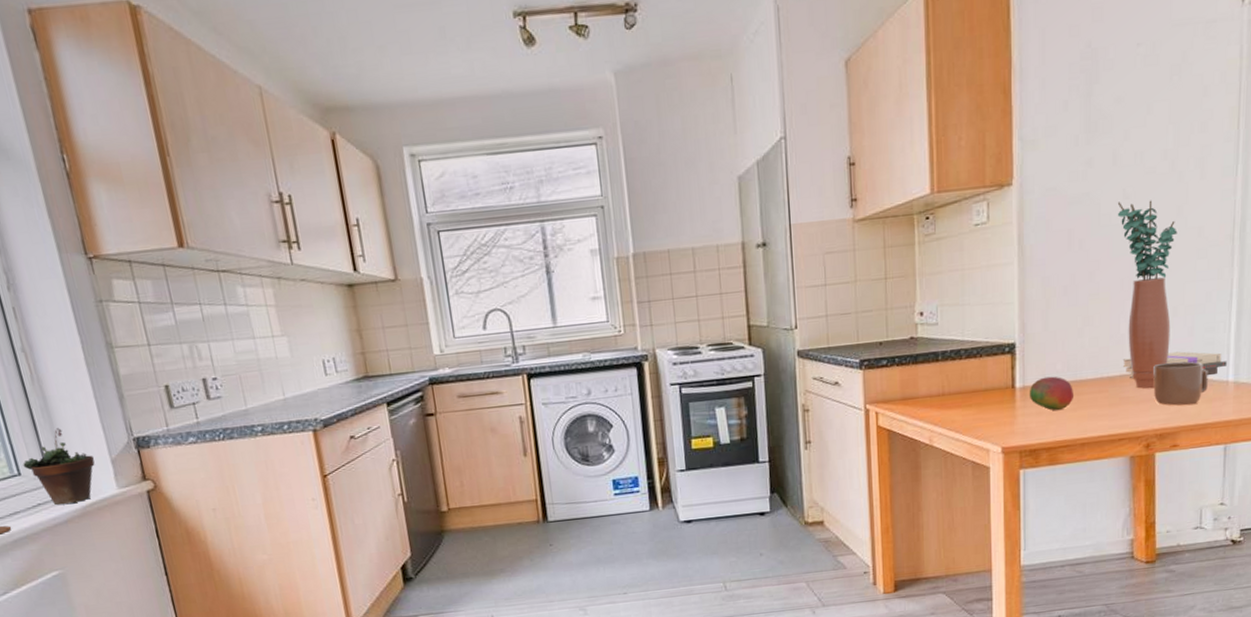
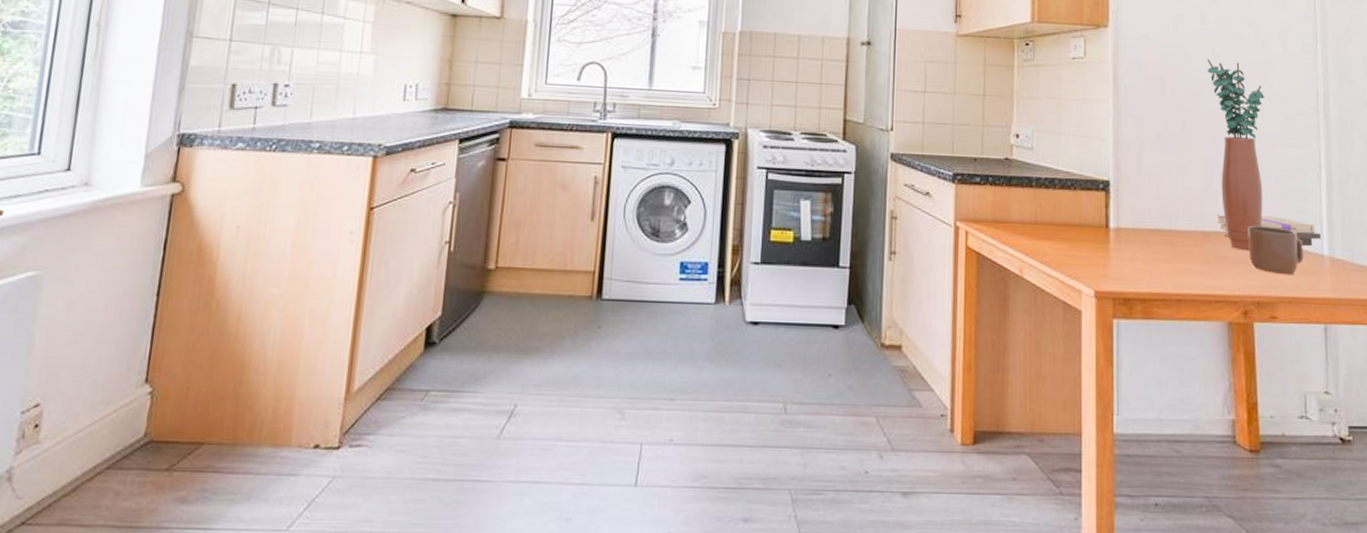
succulent plant: present [23,428,95,506] -> none [47,110,129,196]
fruit: present [1029,376,1075,411] -> none [1123,221,1169,260]

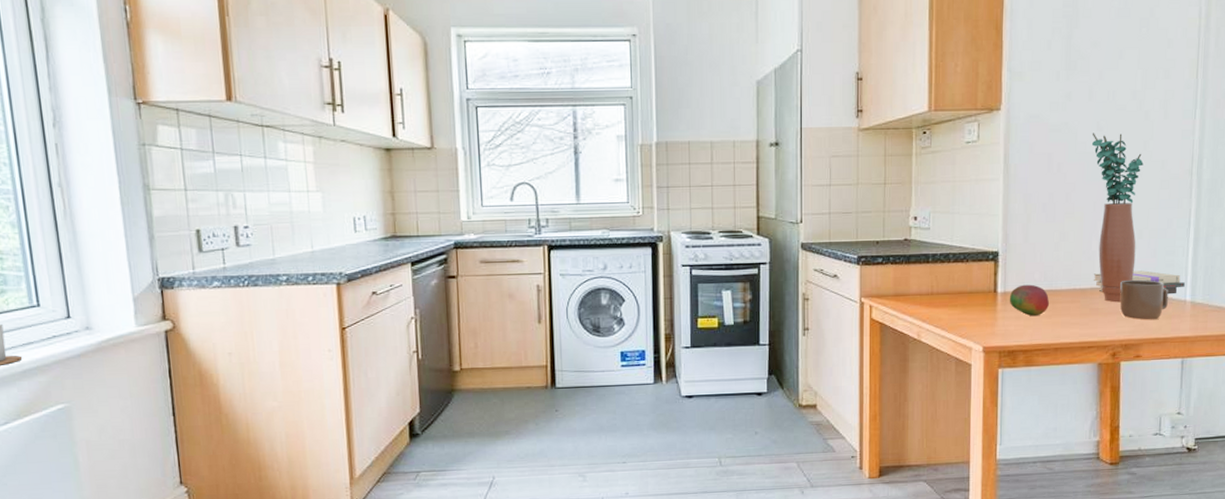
fruit: none [1123,221,1169,260] -> present [1009,284,1050,317]

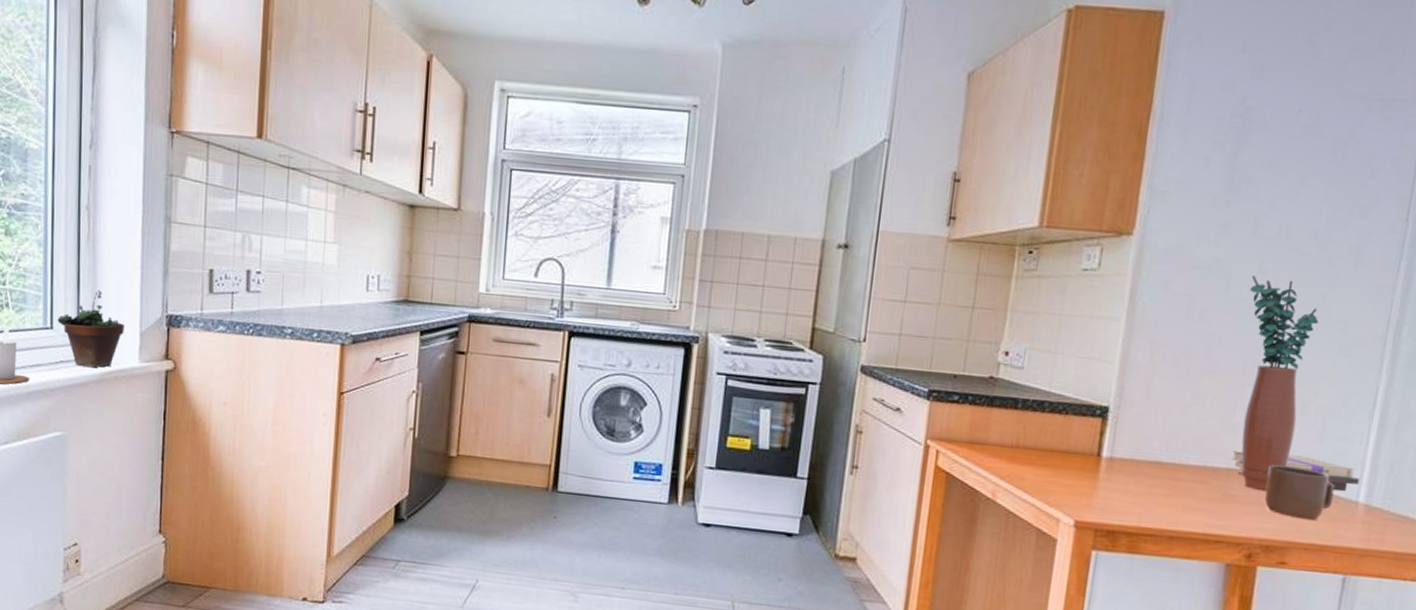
succulent plant: none [43,263,117,339] -> present [57,290,125,368]
fruit: present [1009,284,1050,317] -> none [1115,451,1170,494]

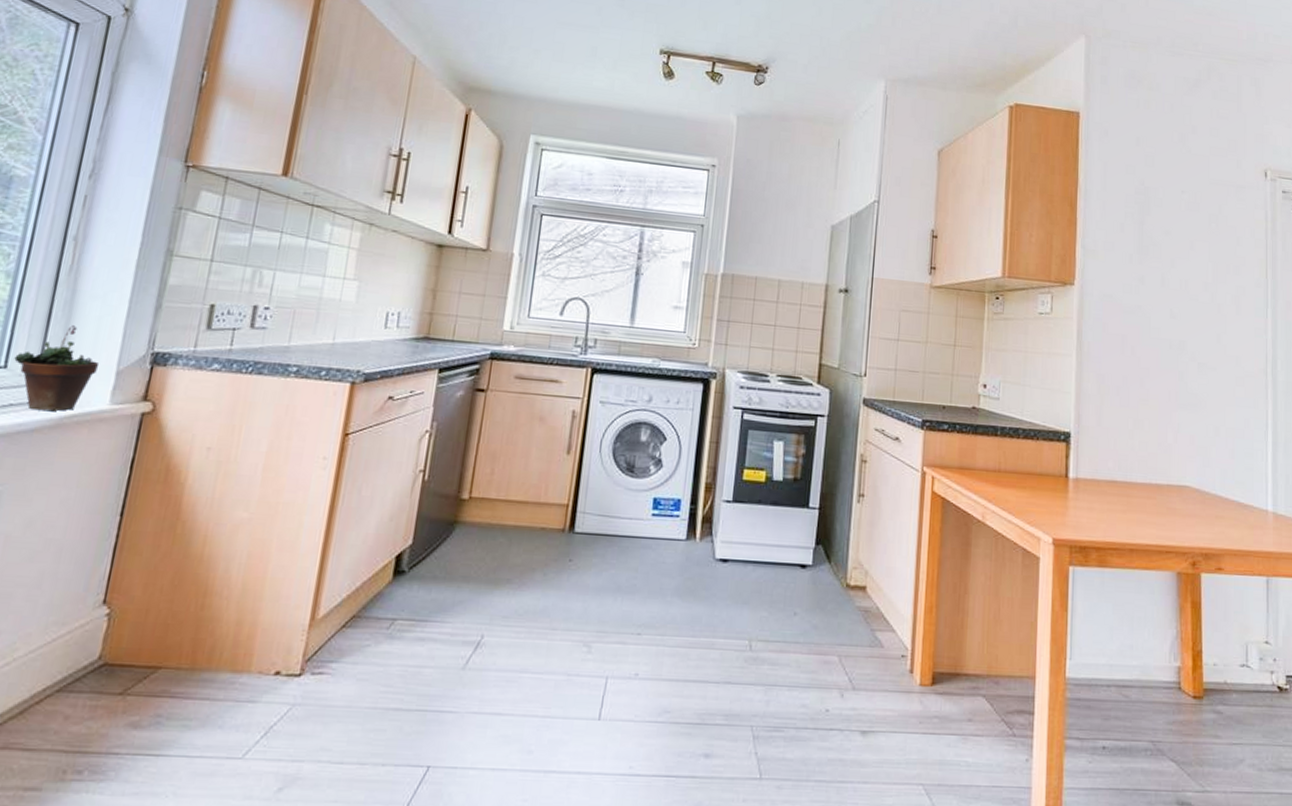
books: present [1231,450,1359,492] -> none [1169,469,1266,502]
vase: present [1241,275,1319,492] -> none [1165,319,1218,505]
mug: present [1264,464,1335,521] -> none [1198,479,1249,529]

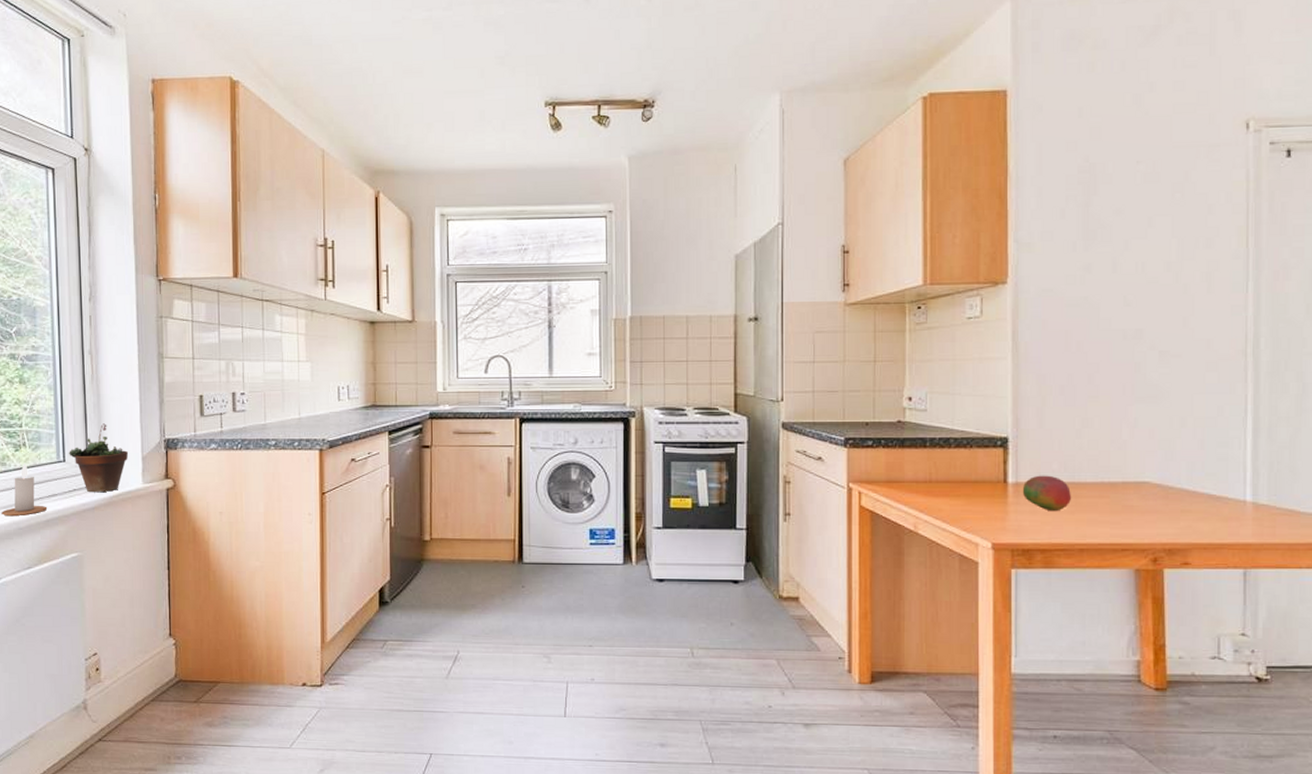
fruit: none [1081,472,1125,510] -> present [1022,475,1072,512]

